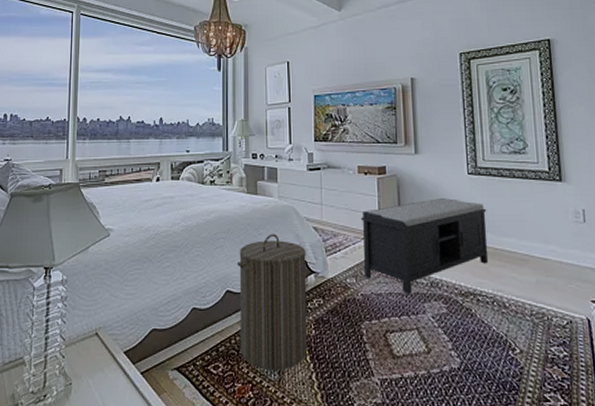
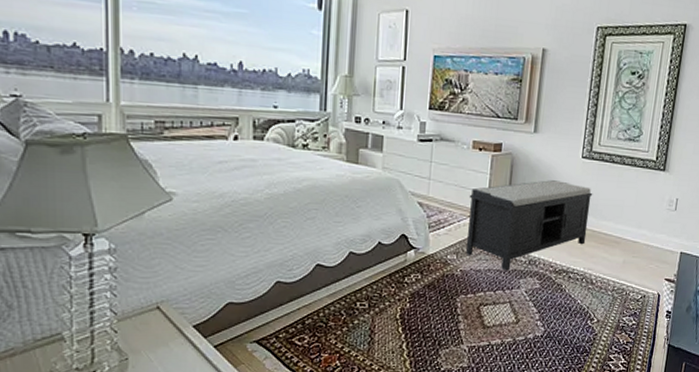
laundry hamper: present [236,234,308,370] -> none [328,207,408,341]

